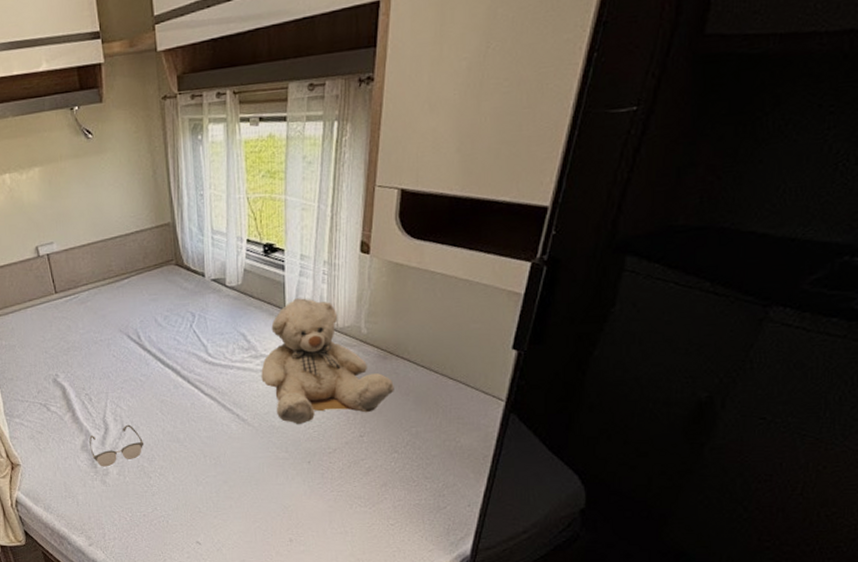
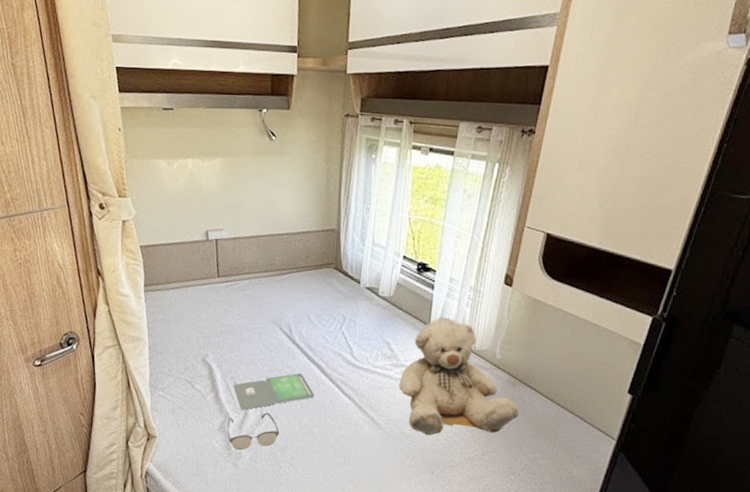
tablet: none [89,379,174,425] -> present [233,373,315,410]

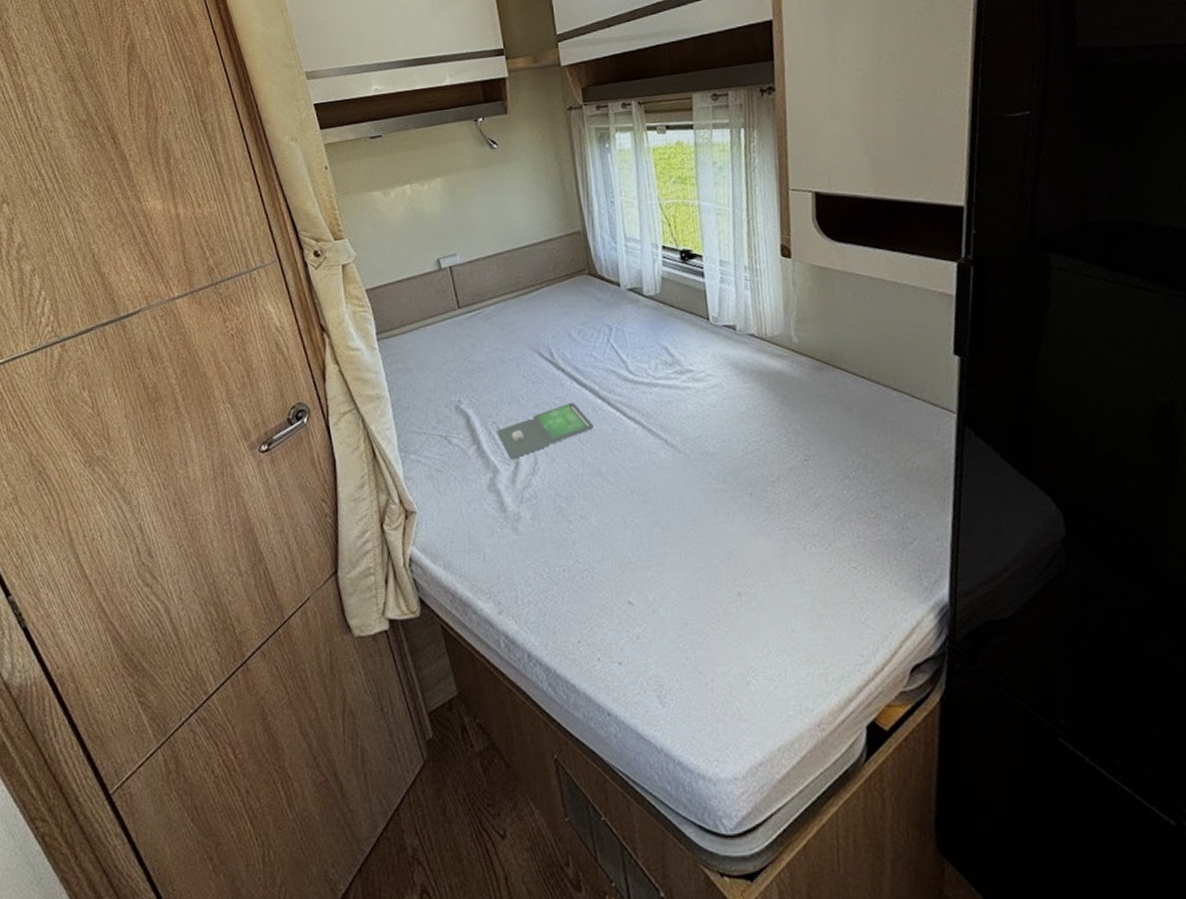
eyeglasses: present [227,412,280,451] -> none [497,457,562,511]
teddy bear: present [399,317,519,435] -> none [688,306,836,449]

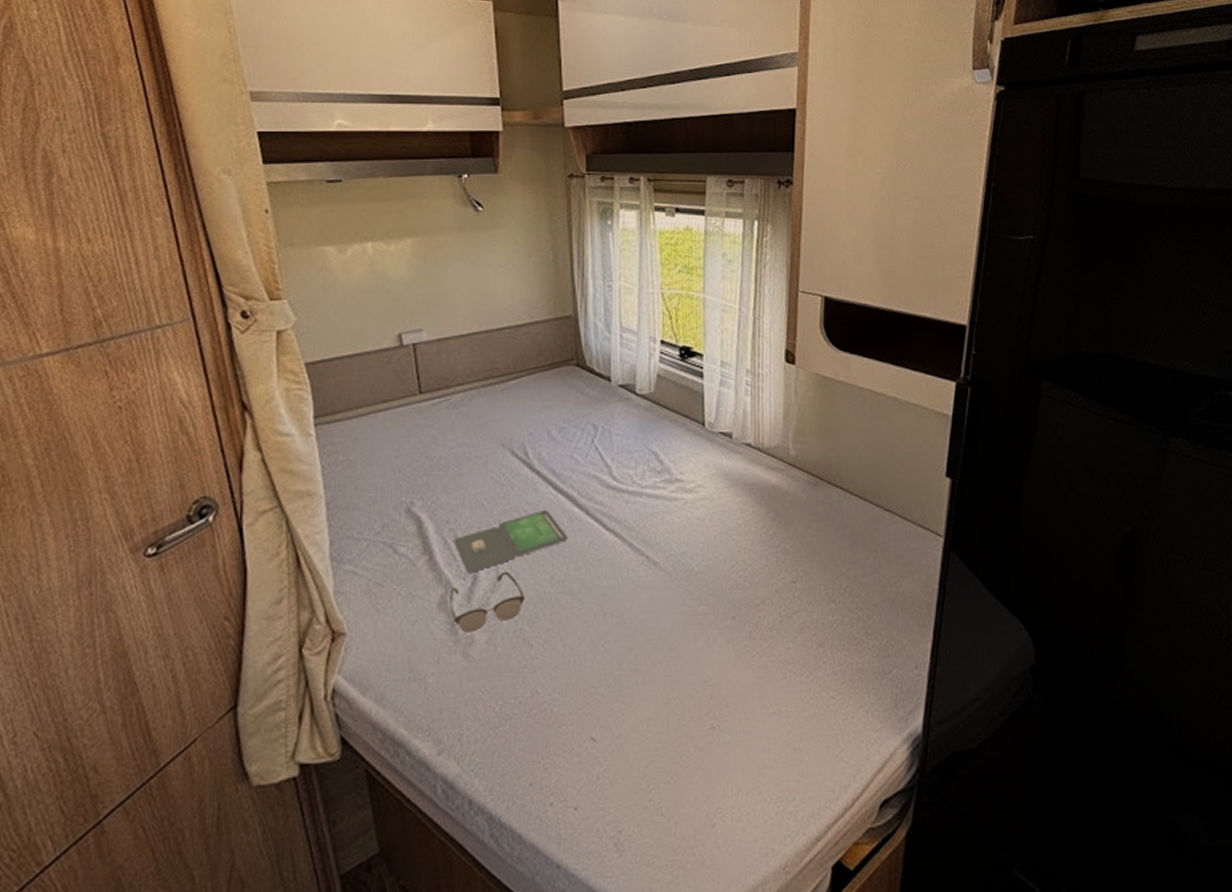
eyeglasses: none [497,457,562,511] -> present [450,571,526,633]

